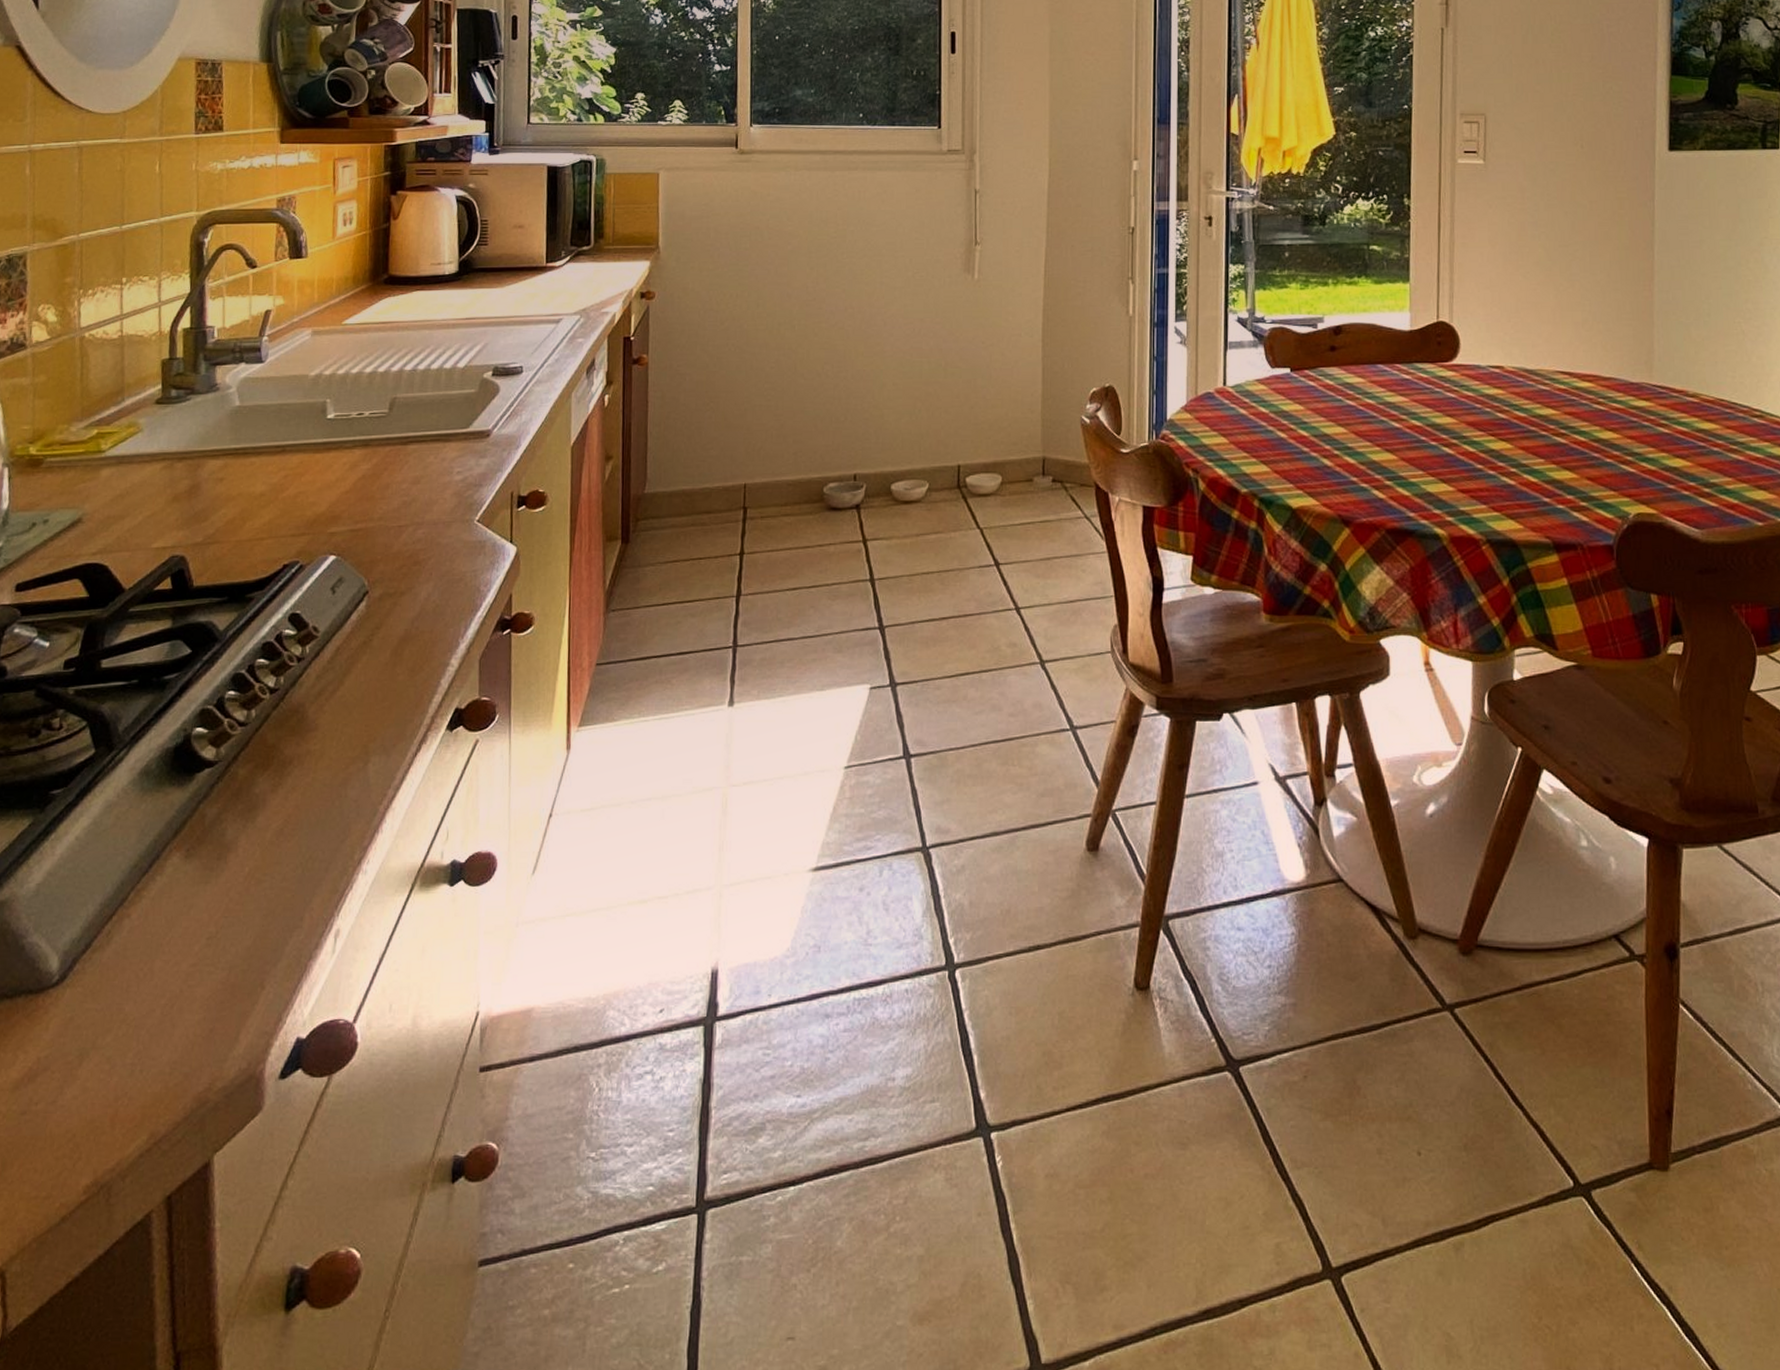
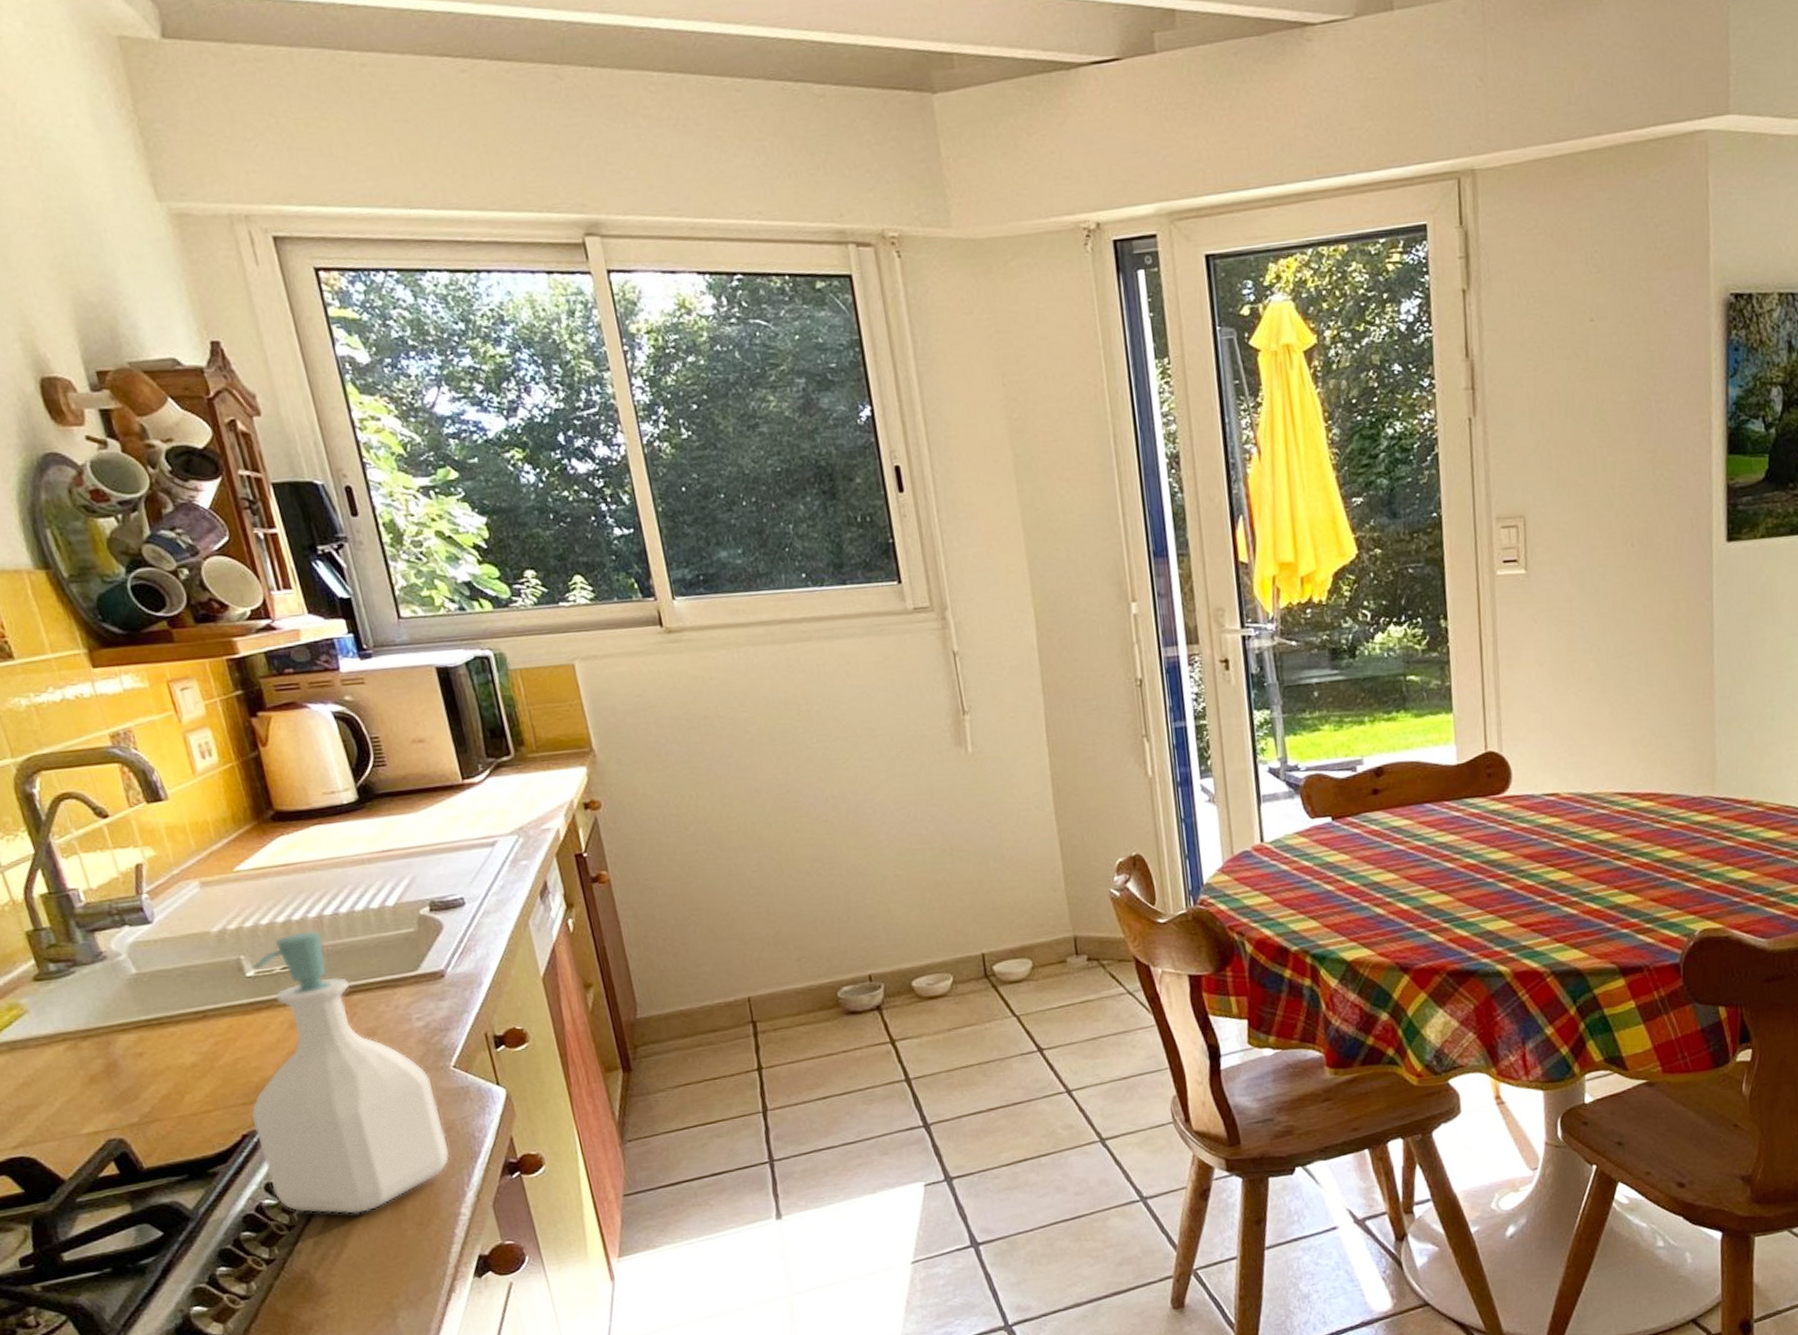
soap bottle: none [295,383,455,654] -> present [250,930,450,1215]

